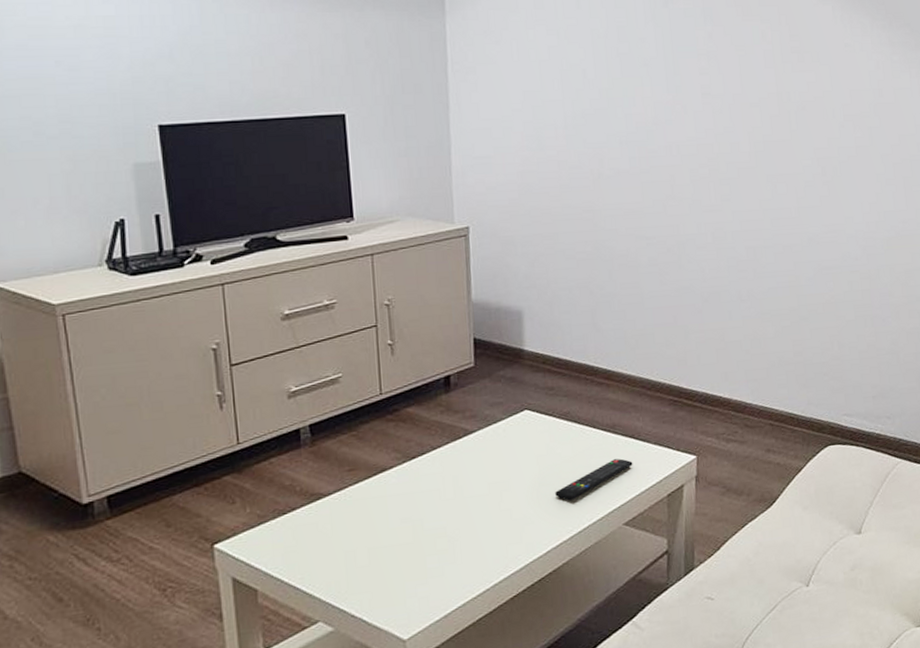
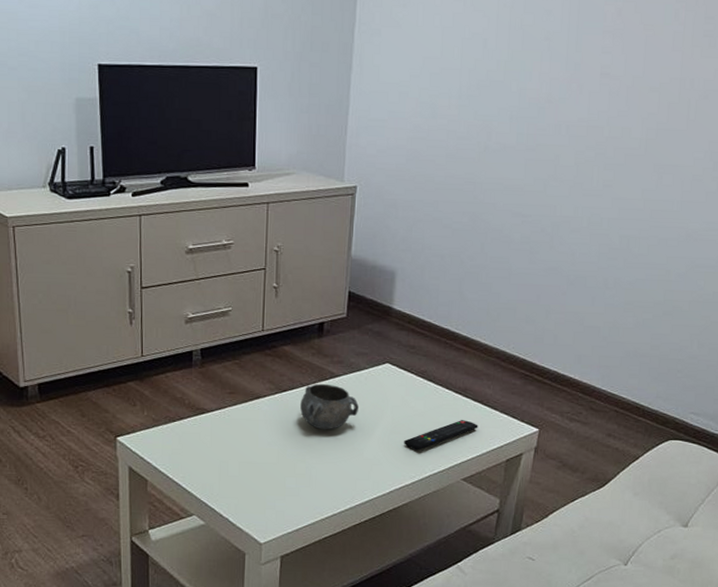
decorative bowl: none [433,442,500,496] -> present [300,383,359,430]

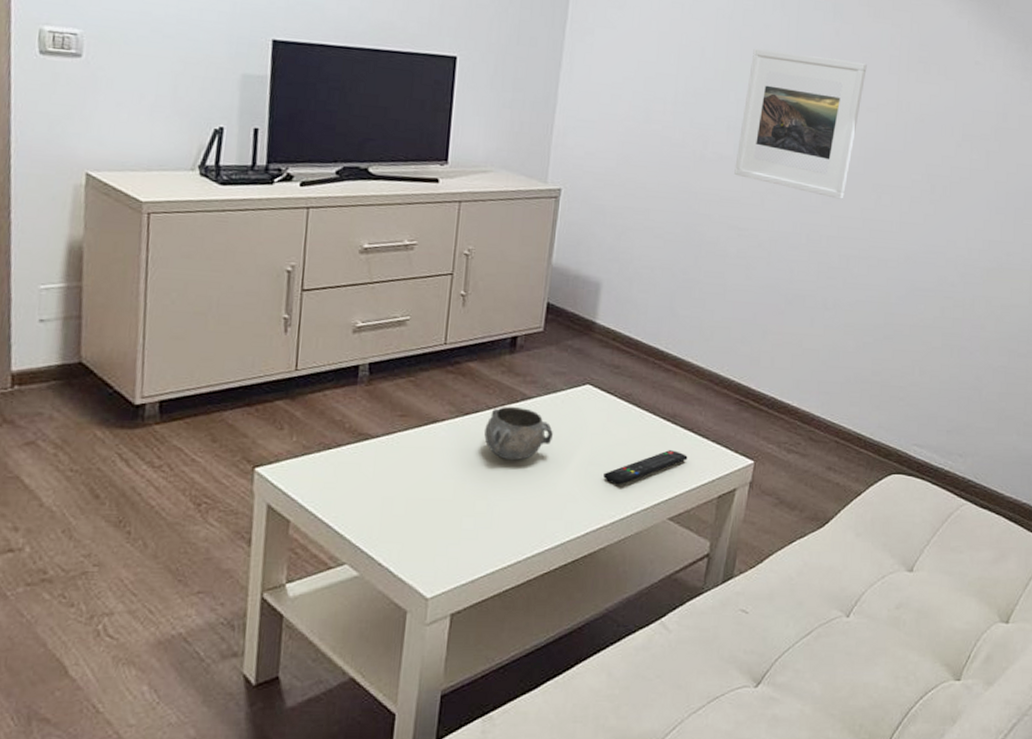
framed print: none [517,35,650,182] -> present [734,48,867,199]

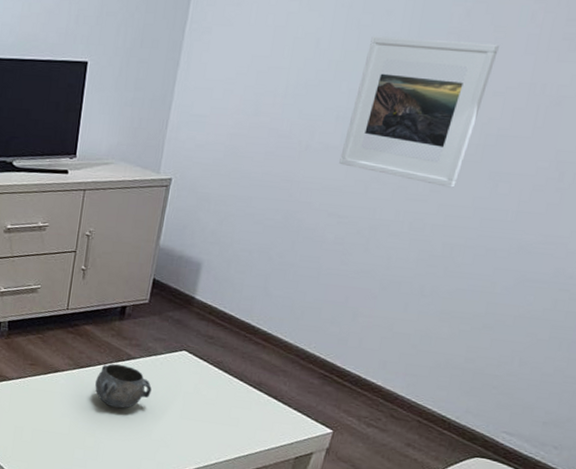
remote control: present [603,450,688,485] -> none [192,413,270,438]

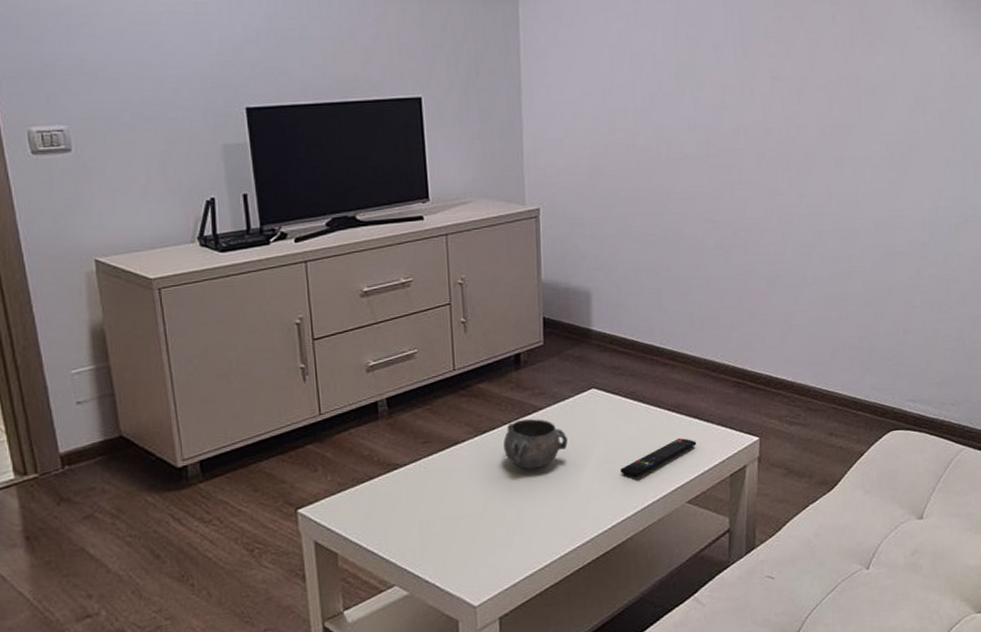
remote control: none [192,413,270,438] -> present [620,438,697,478]
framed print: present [339,36,499,188] -> none [700,44,813,179]

